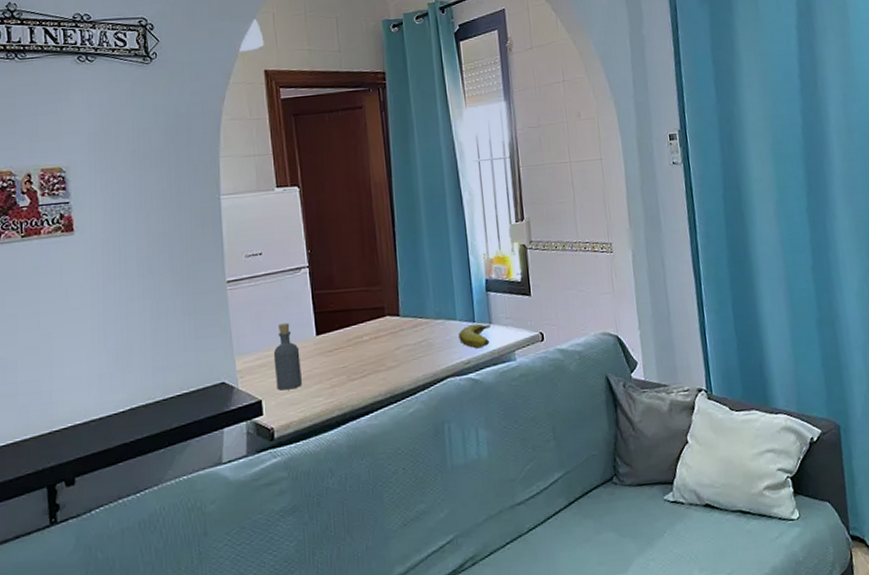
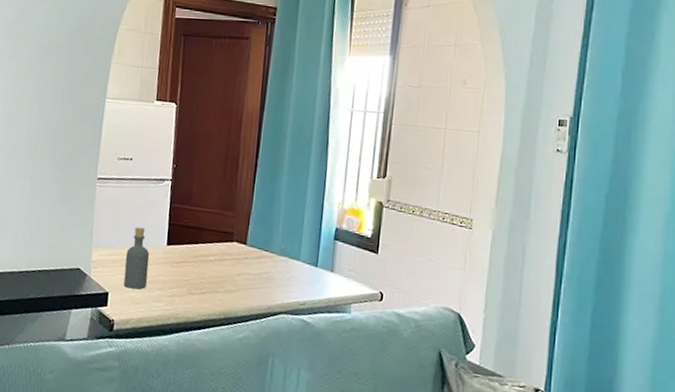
banana: present [458,323,491,349] -> none [298,268,332,294]

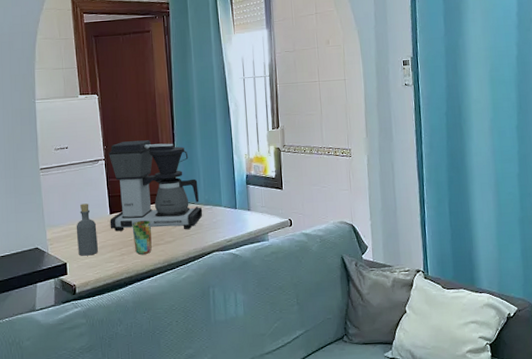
coffee maker: none [165,163,276,280] -> present [109,140,203,231]
cup: none [189,259,212,301] -> present [132,220,152,255]

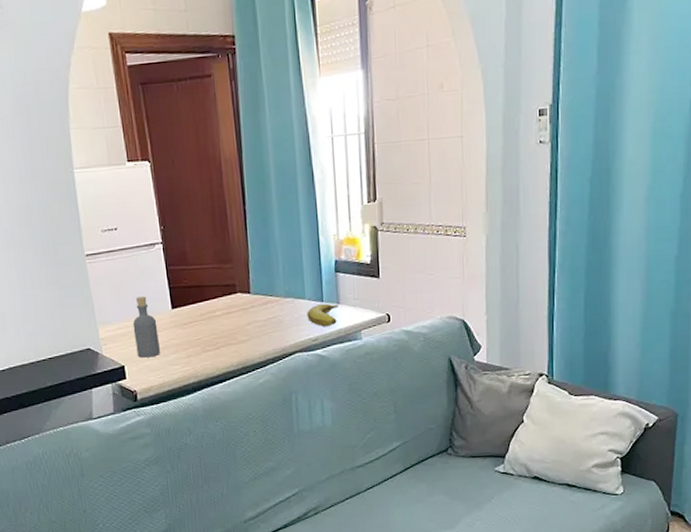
coffee maker: present [109,140,203,231] -> none [166,218,283,329]
cup: present [132,220,152,255] -> none [198,316,223,356]
banana: none [223,210,249,230] -> present [307,303,339,327]

